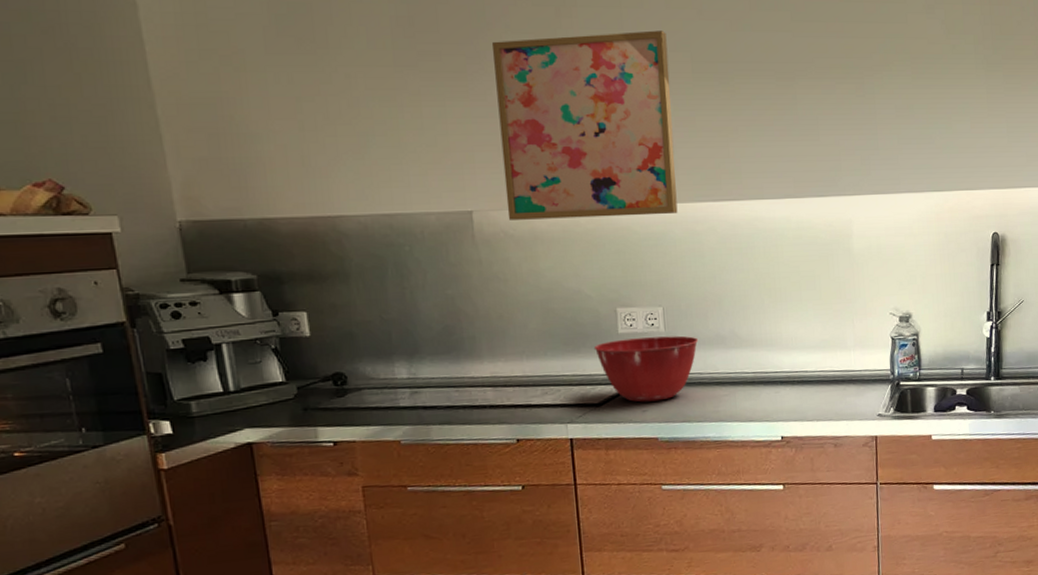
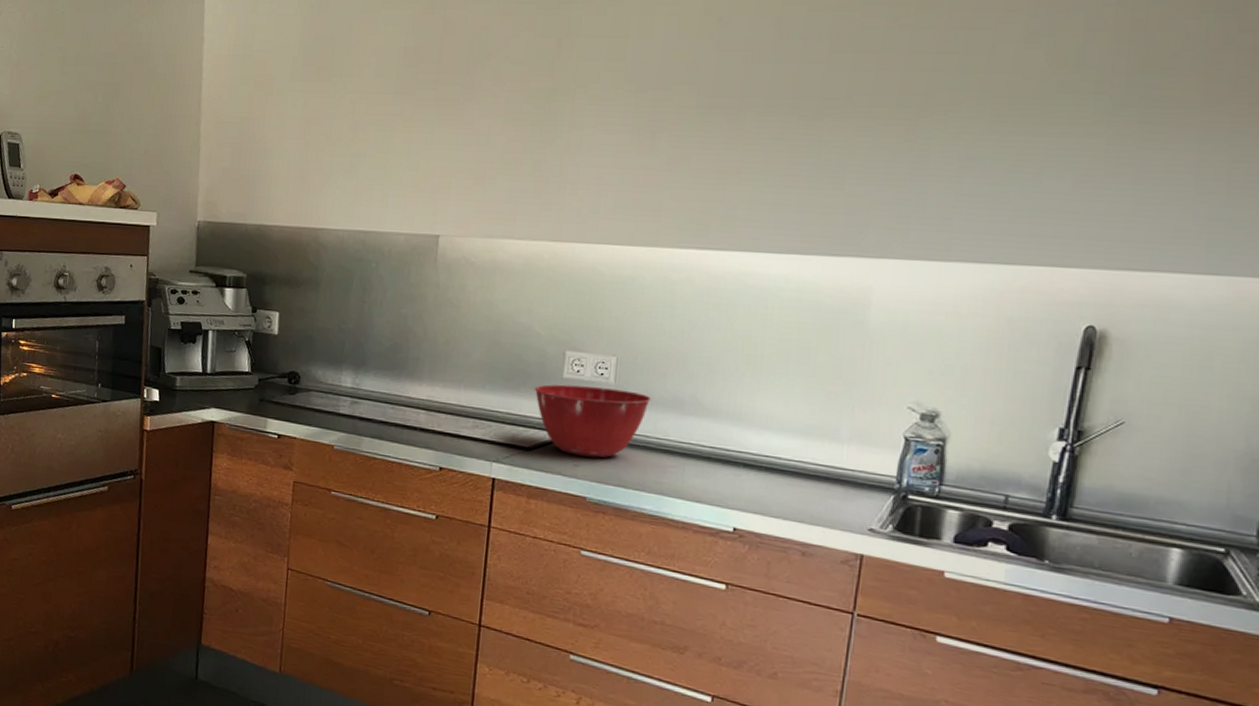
wall art: present [491,30,678,220] -> none [472,62,673,258]

